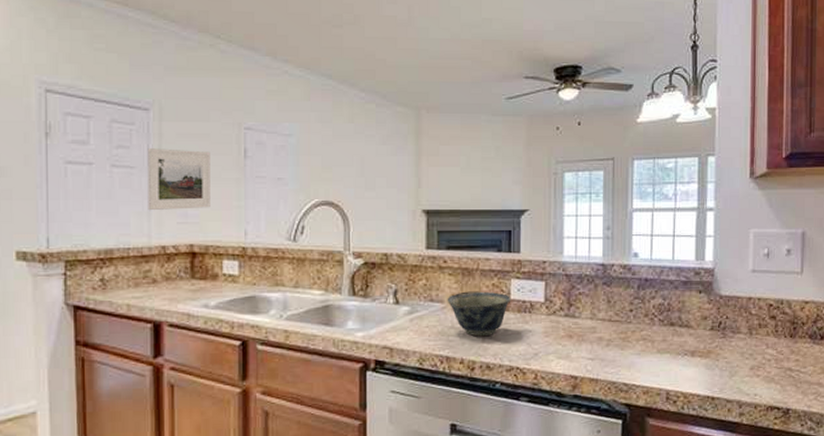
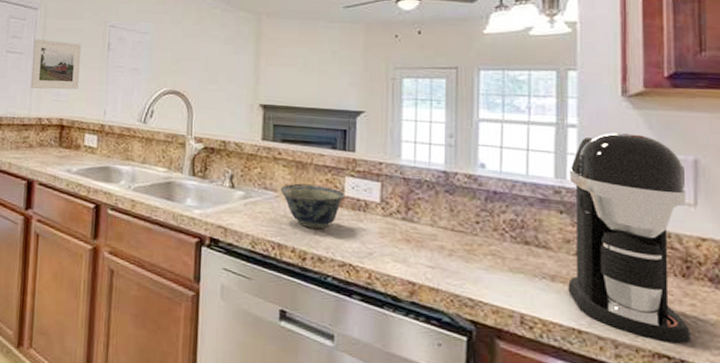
coffee maker: none [704,213,796,396] -> present [568,133,691,344]

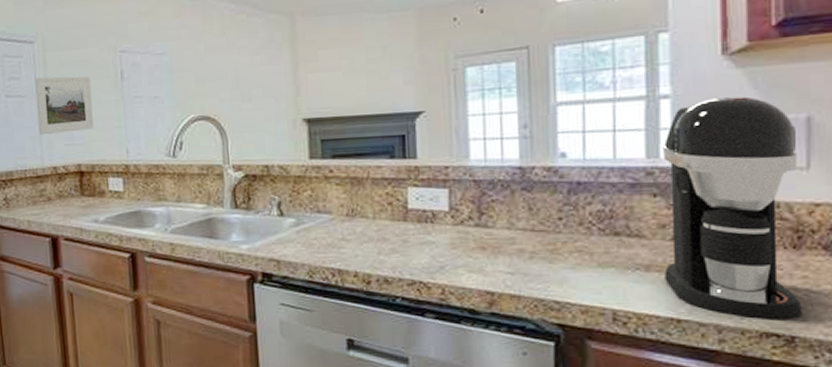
bowl: present [280,183,345,229] -> none [335,201,409,249]

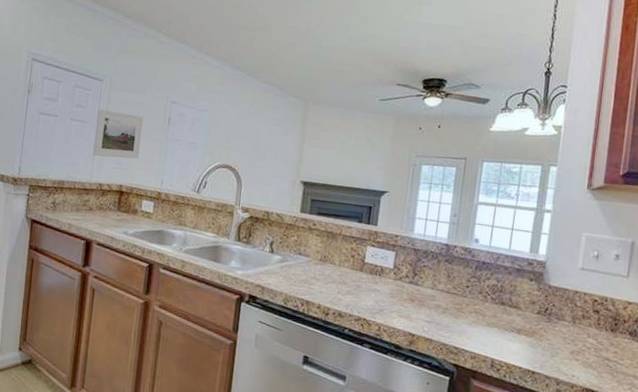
coffee maker: present [663,96,802,321] -> none [528,218,624,382]

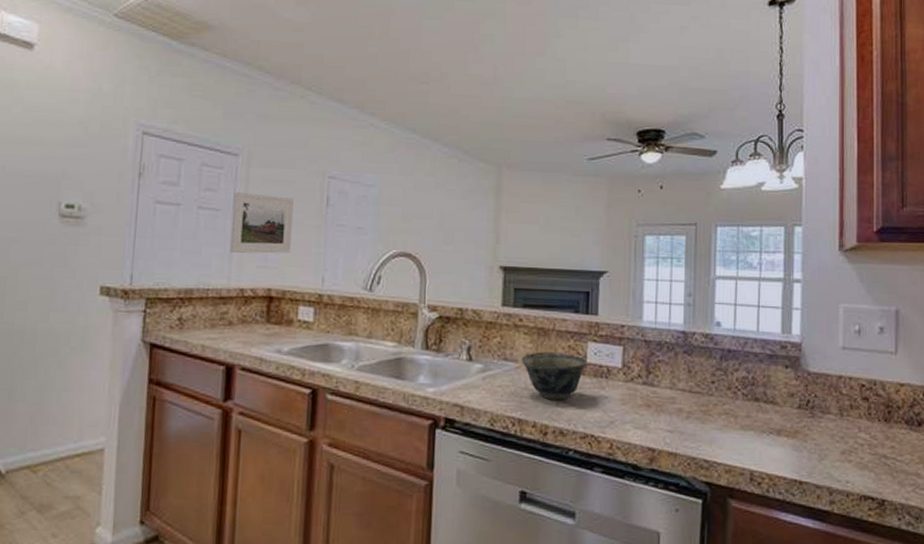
bowl: none [312,250,366,290] -> present [521,352,588,400]

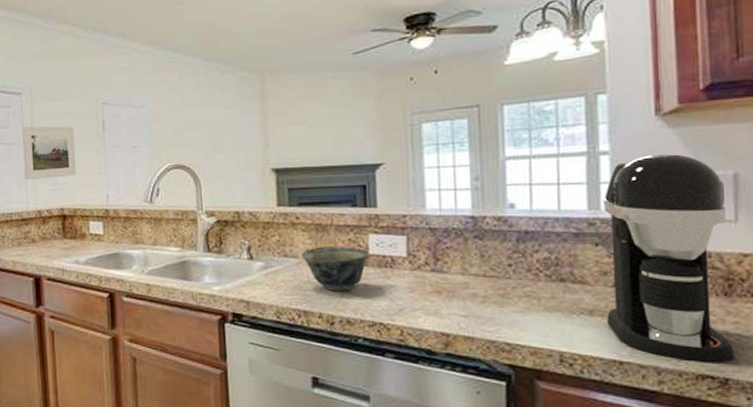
coffee maker: none [791,287,890,485] -> present [603,154,735,363]

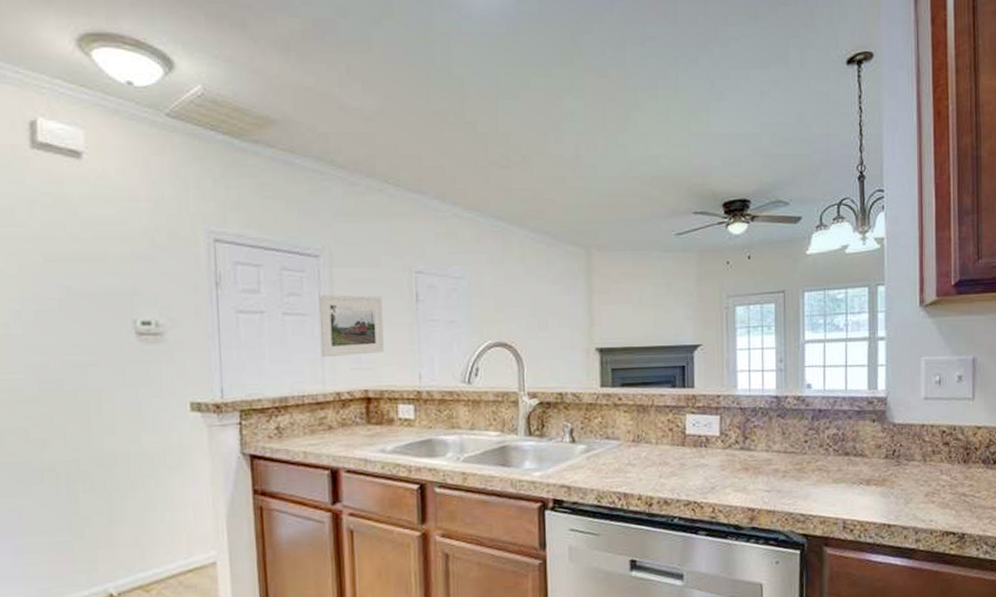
bowl: present [301,246,370,292] -> none [623,427,687,473]
coffee maker: present [603,154,735,363] -> none [880,341,969,522]

